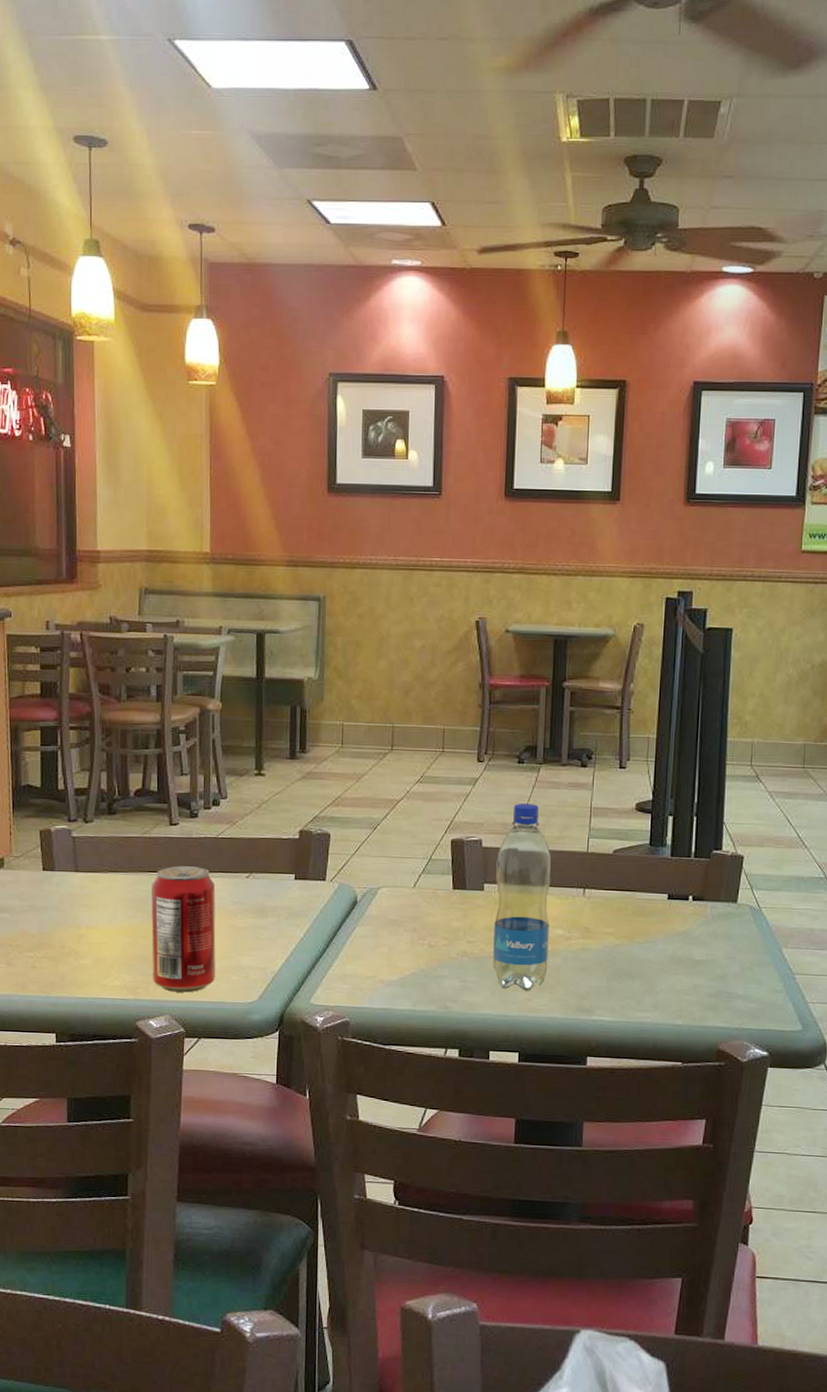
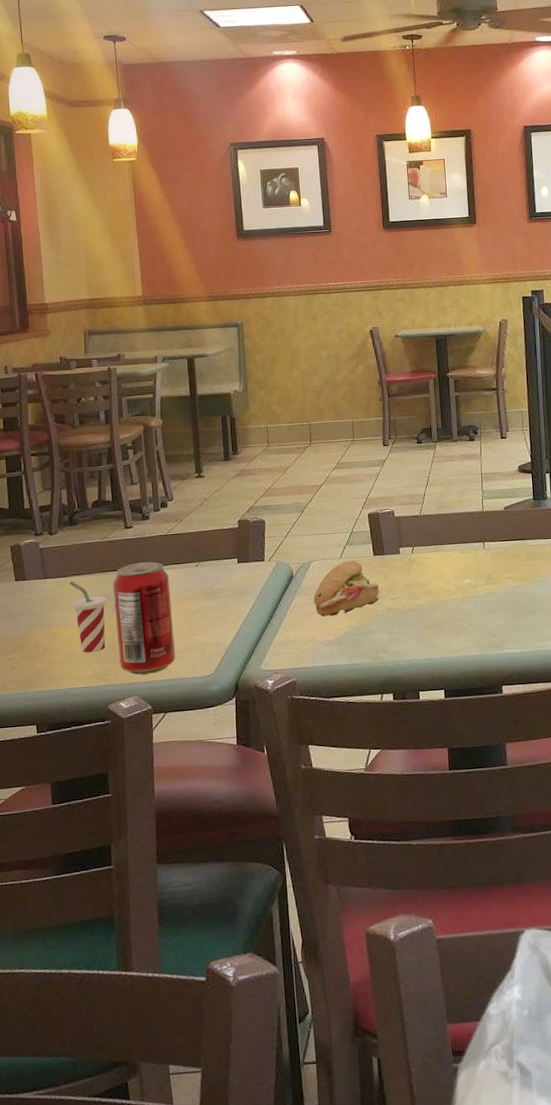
beverage cup: none [103,878,143,960] -> present [70,581,107,652]
sandwich: none [378,892,456,953] -> present [313,560,380,617]
bottle: present [493,804,552,991] -> none [408,476,461,636]

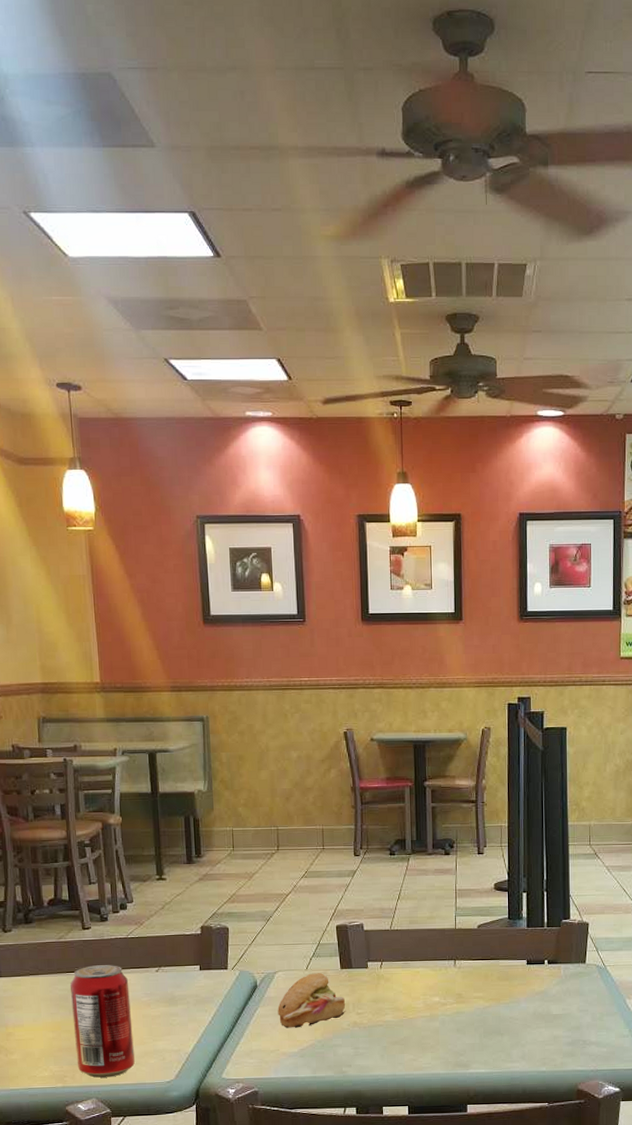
beverage cup: present [70,581,107,652] -> none [25,981,64,1053]

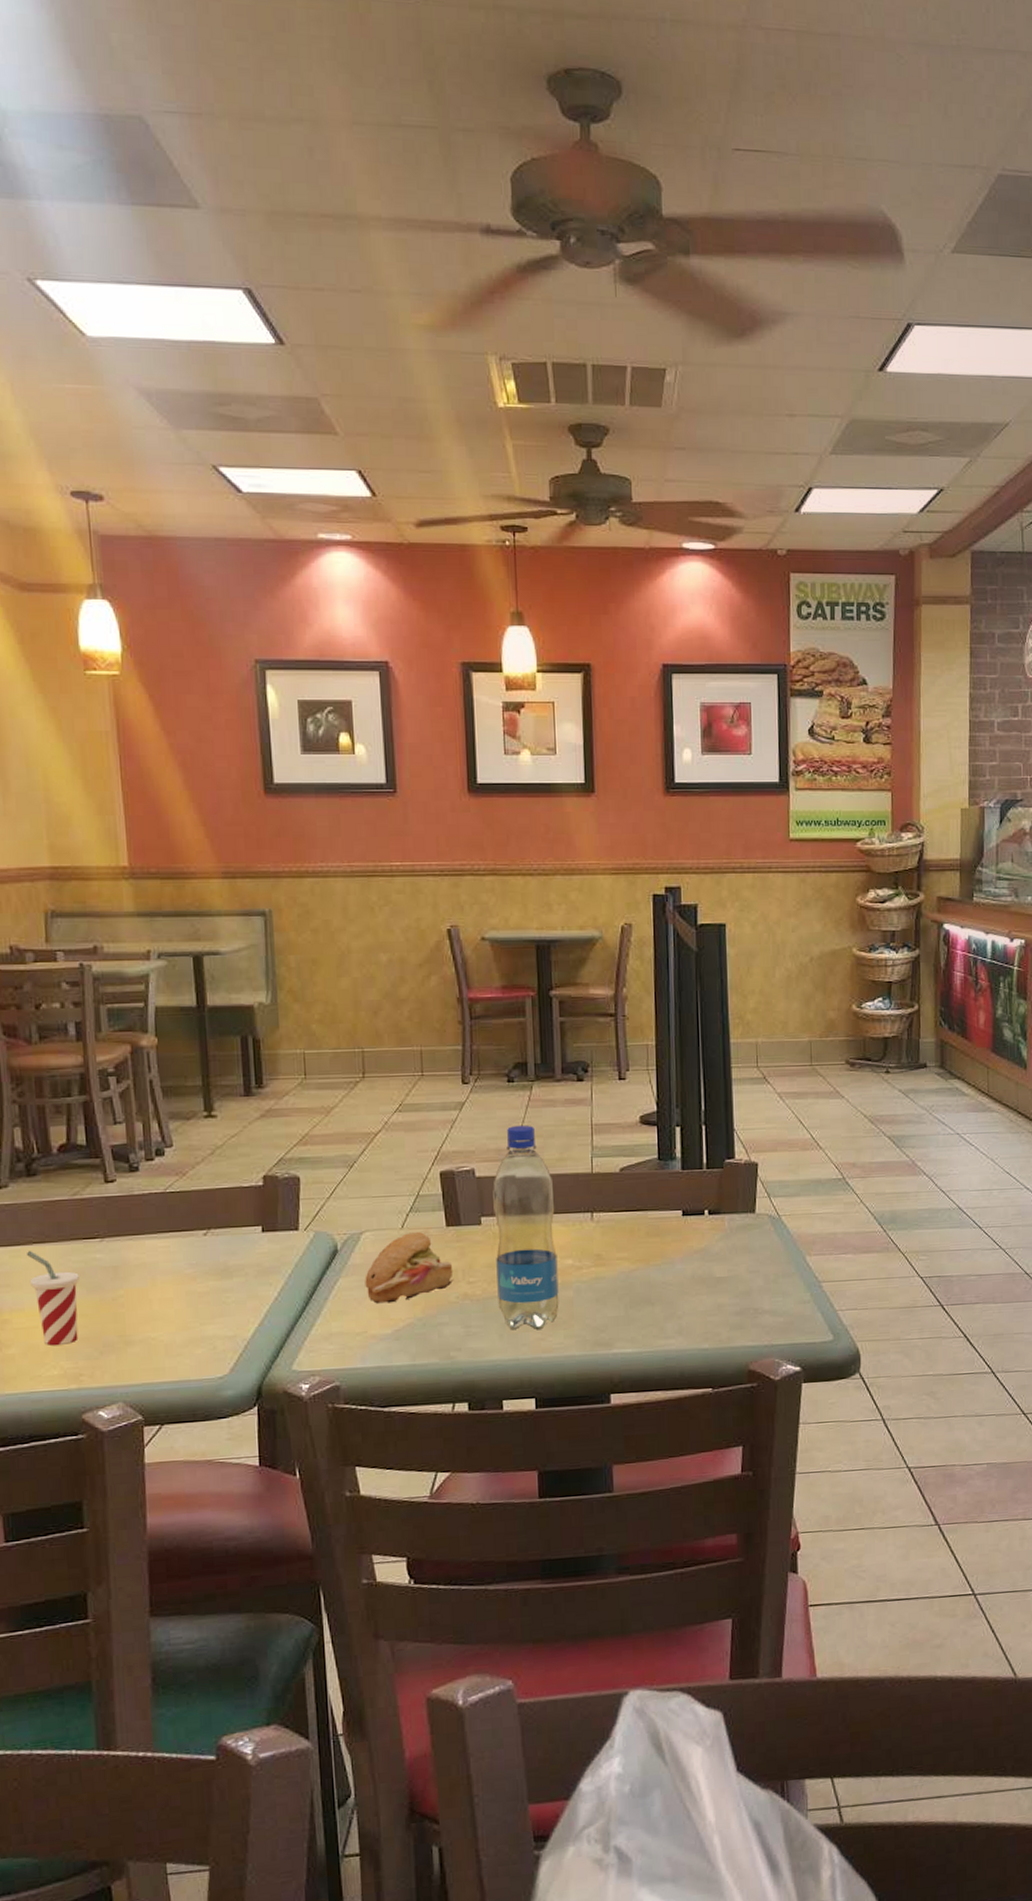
beverage cup: none [25,981,64,1053] -> present [27,1251,79,1345]
soda can: present [69,965,135,1078] -> none [87,1228,175,1375]
bottle: none [377,890,428,1053] -> present [493,1126,559,1331]

